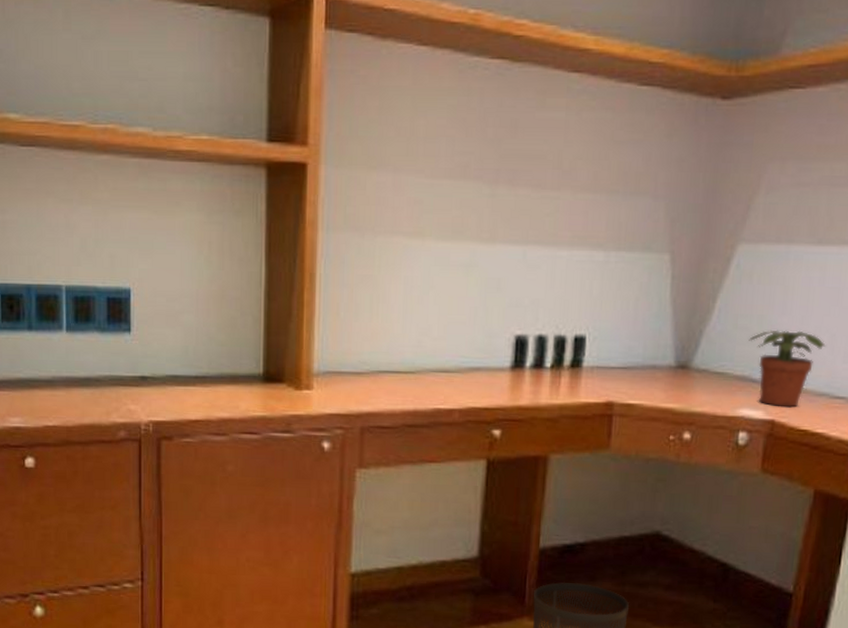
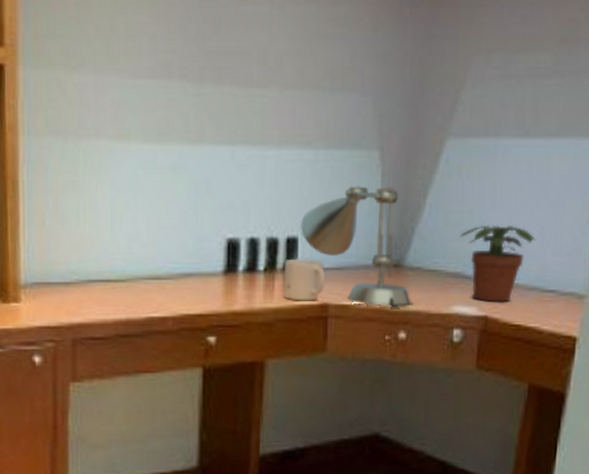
mug: none [569,357,612,399] -> present [283,258,326,301]
desk lamp: none [588,288,699,409] -> present [300,186,413,308]

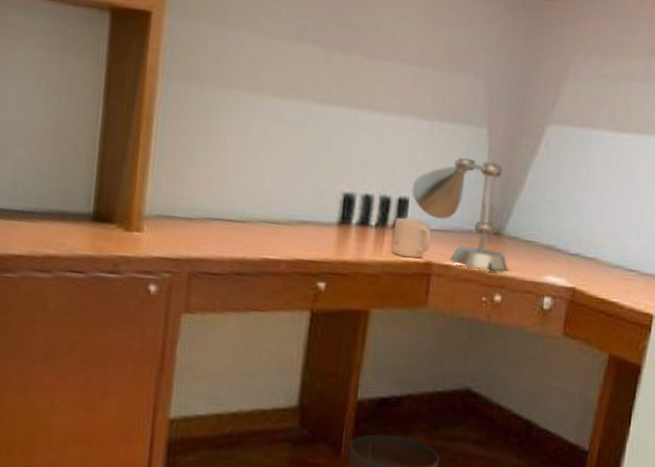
potted plant: present [460,225,536,303] -> none [555,205,621,278]

